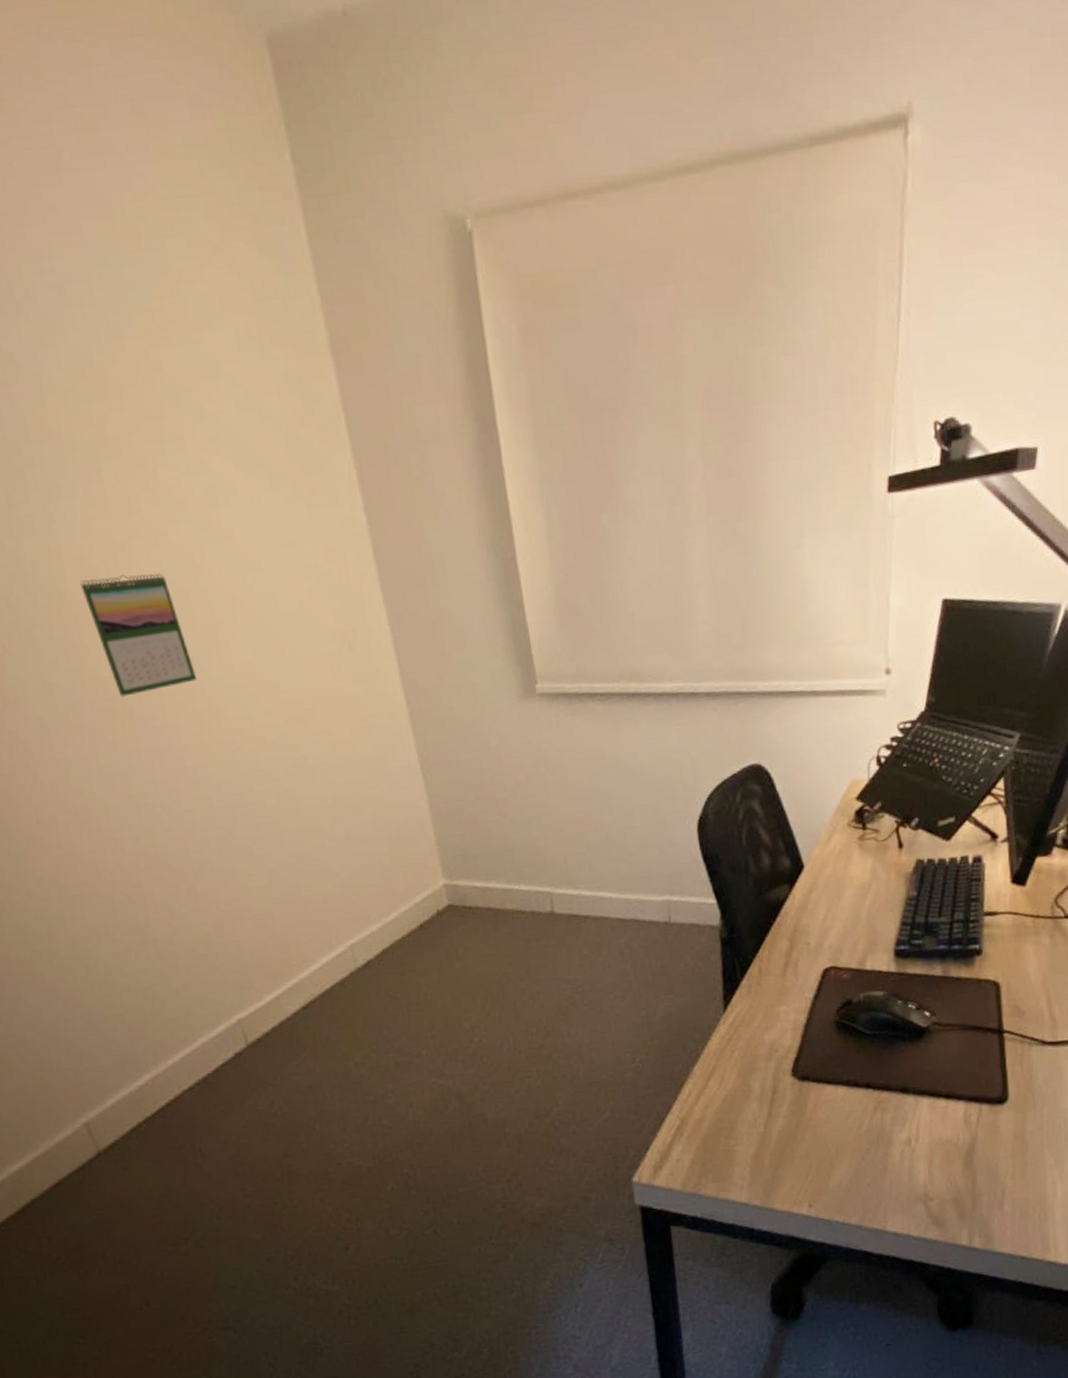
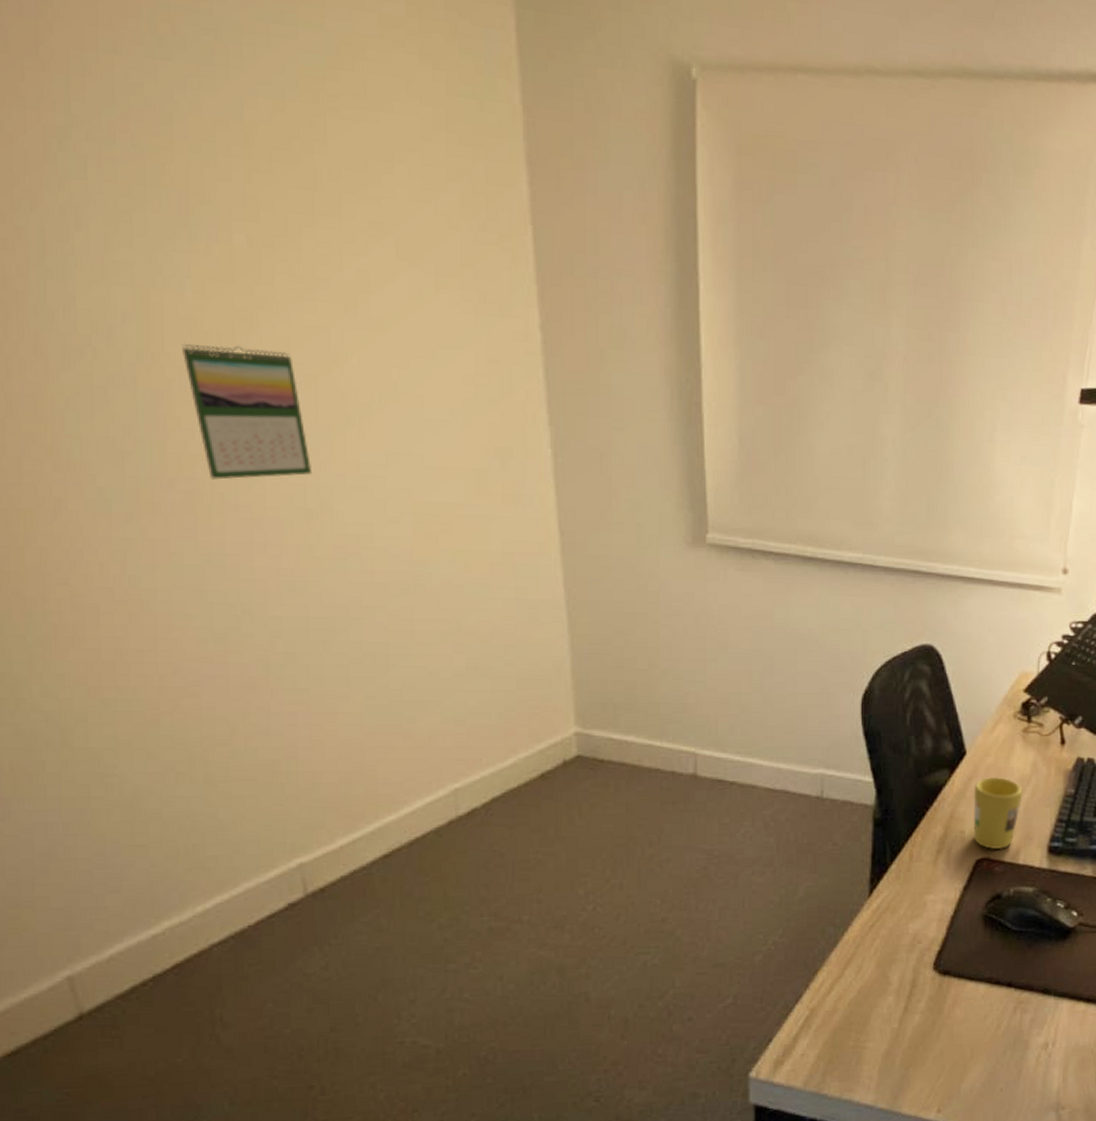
mug: none [815,886,864,958] -> present [973,776,1023,850]

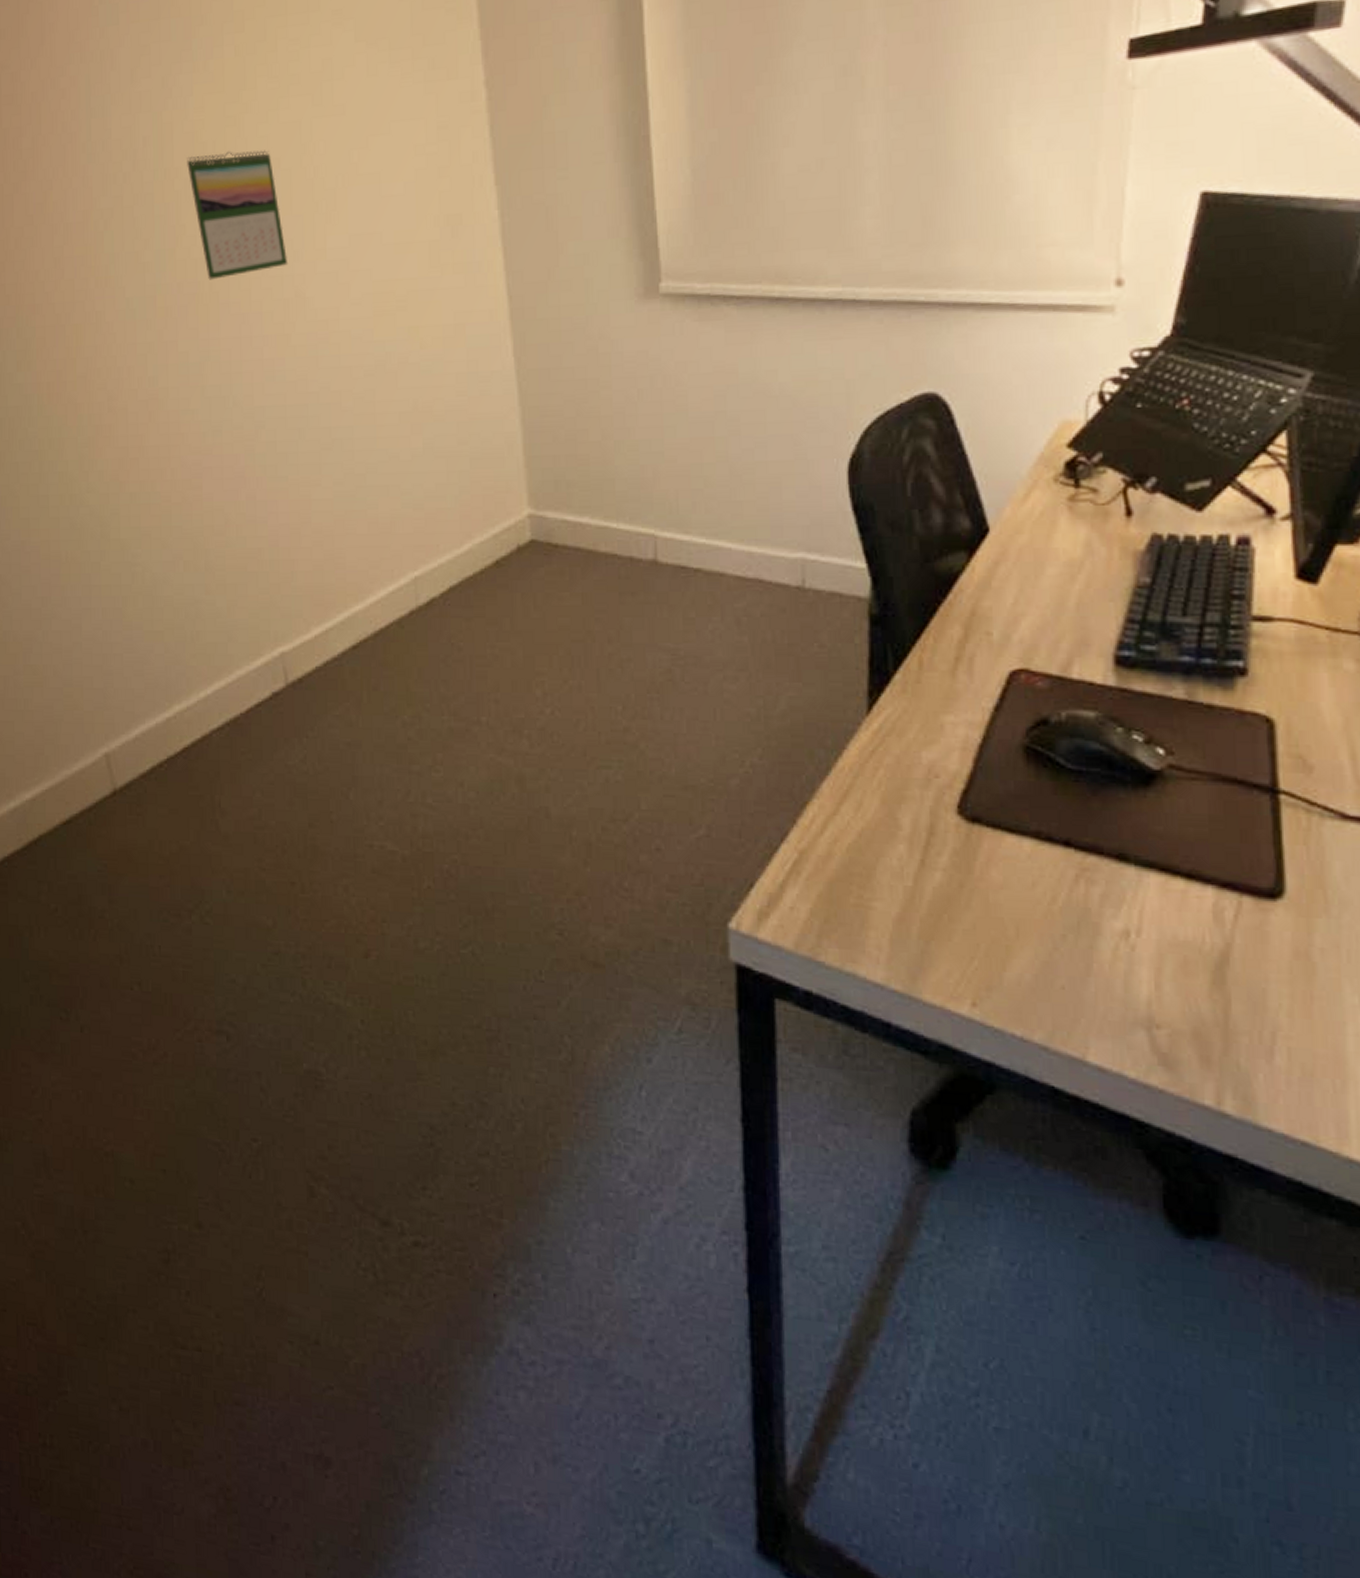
mug: present [973,776,1023,850] -> none [1002,560,1073,659]

